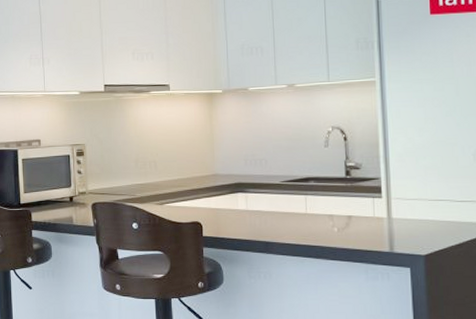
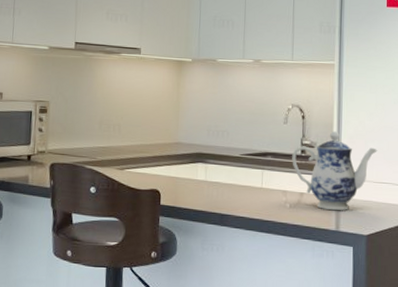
teapot: none [336,150,431,232] -> present [292,131,378,211]

